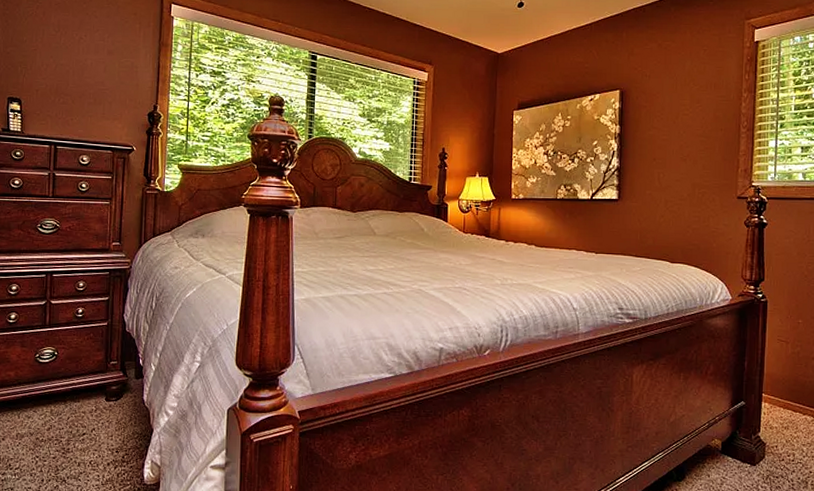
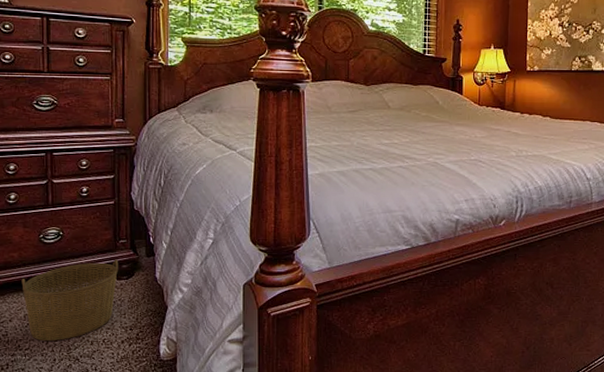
basket: none [16,380,109,462] -> present [21,259,119,342]

